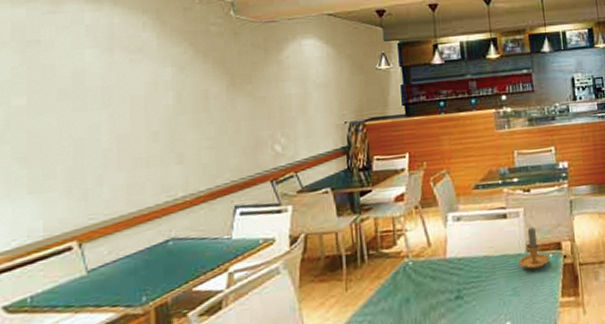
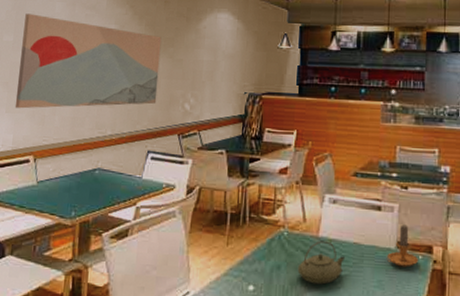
wall art: none [40,67,239,187] -> present [15,13,162,109]
teapot: none [428,260,478,309] -> present [297,240,346,285]

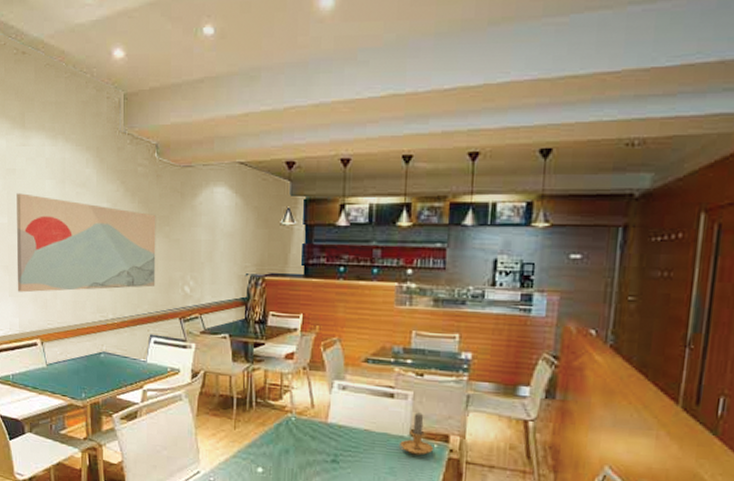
teapot: present [297,240,346,285] -> none [306,426,356,470]

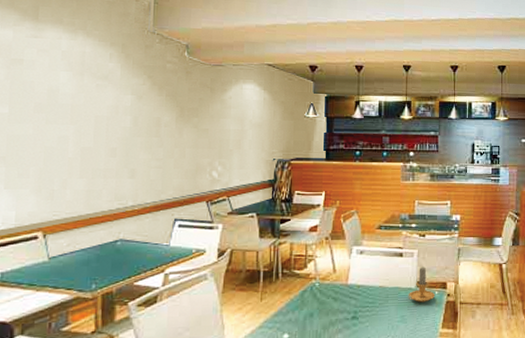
wall art: present [16,193,156,293] -> none [15,83,185,184]

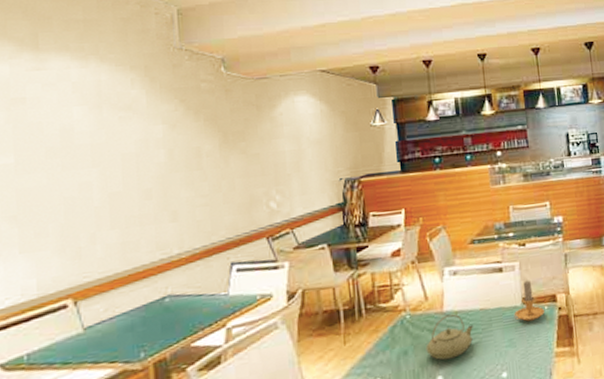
teapot: none [329,287,373,326] -> present [425,314,474,361]

